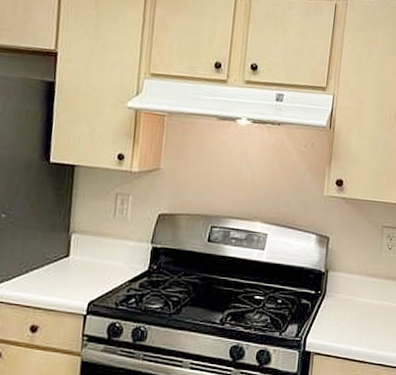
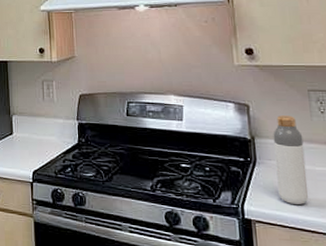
bottle: none [339,249,370,336] -> present [273,115,309,205]

